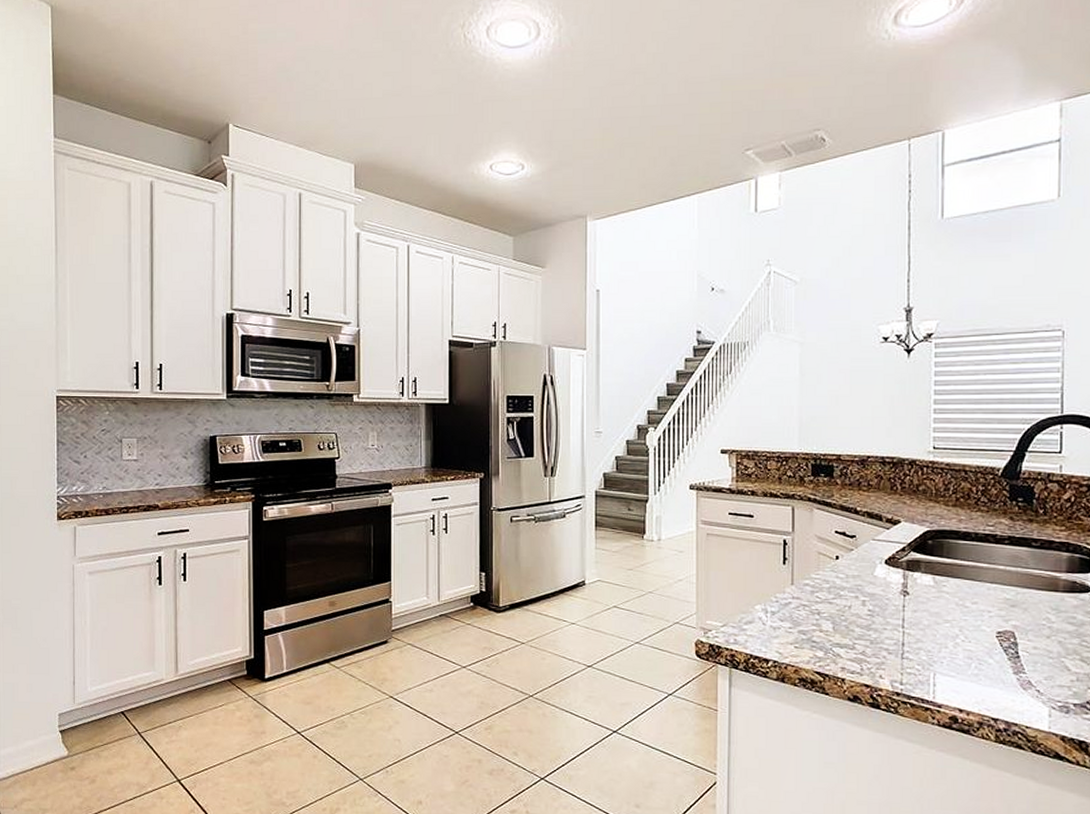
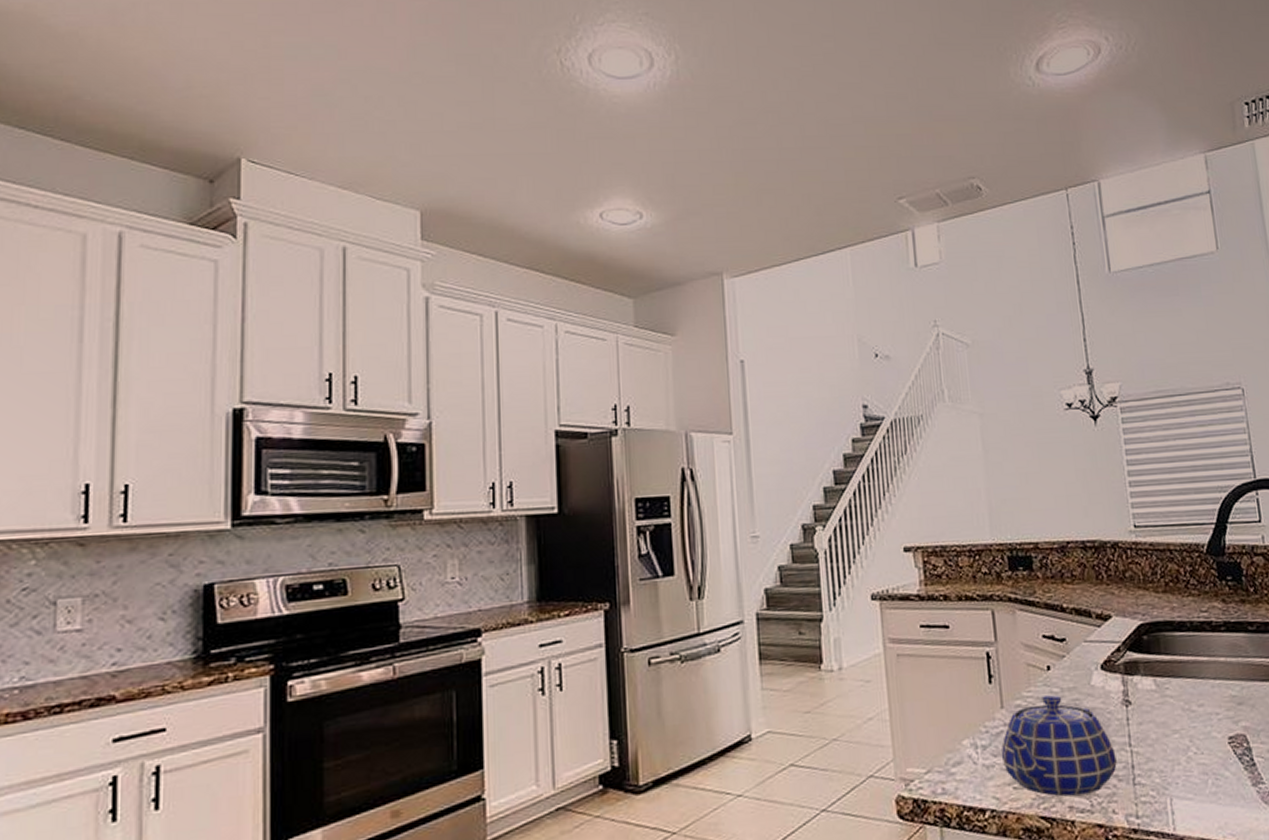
teapot: none [787,579,889,660] -> present [1001,695,1117,797]

